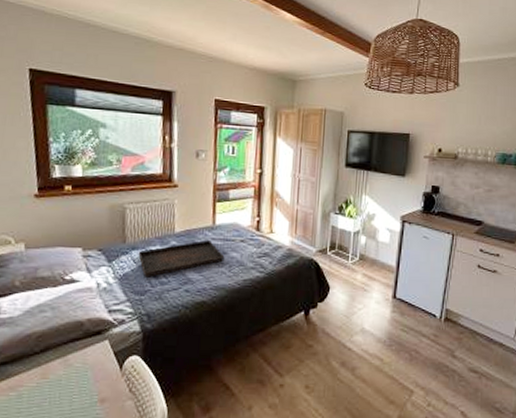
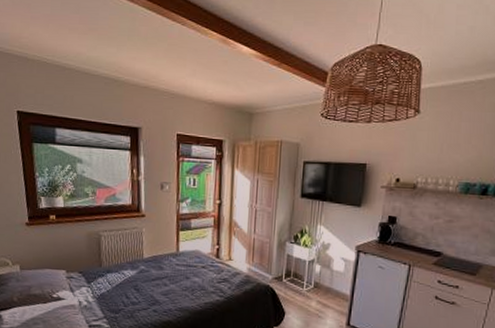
serving tray: present [138,240,225,277] -> none [112,266,188,298]

